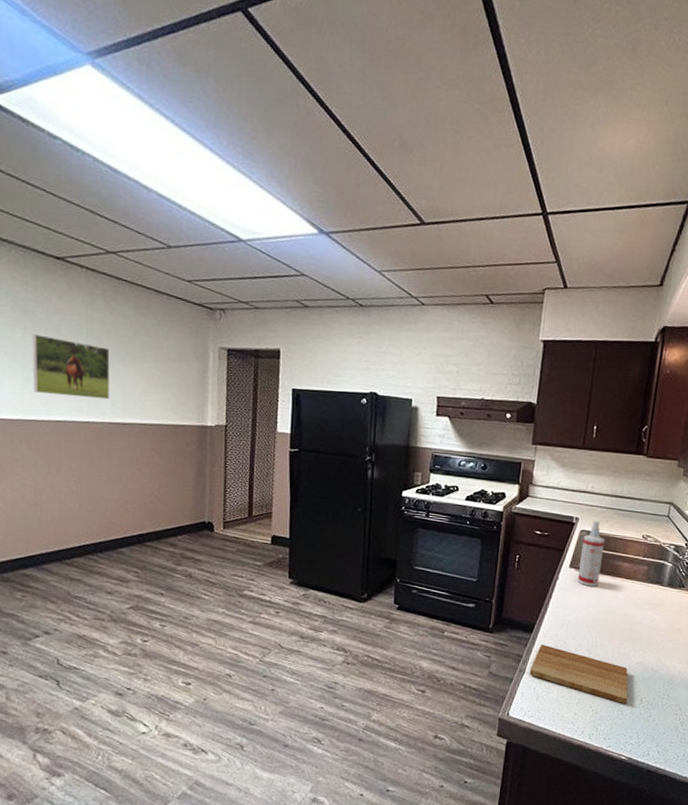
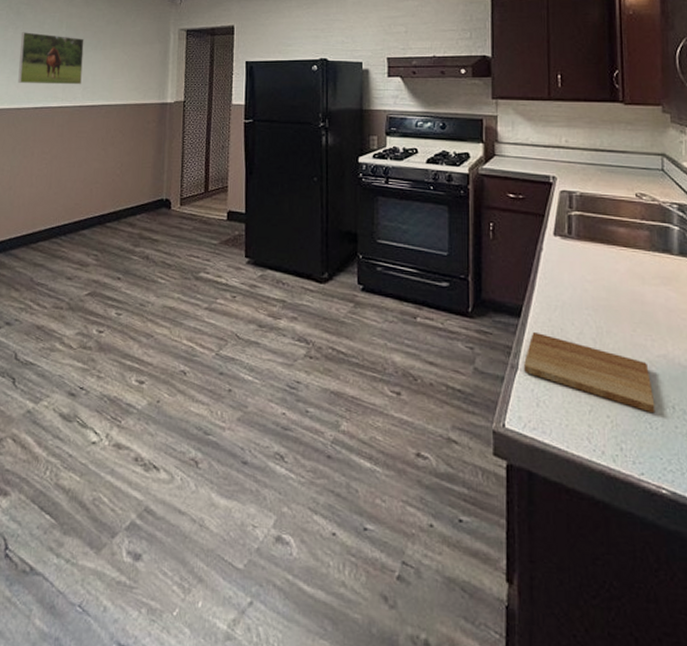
spray bottle: present [577,520,605,586] -> none [565,178,592,258]

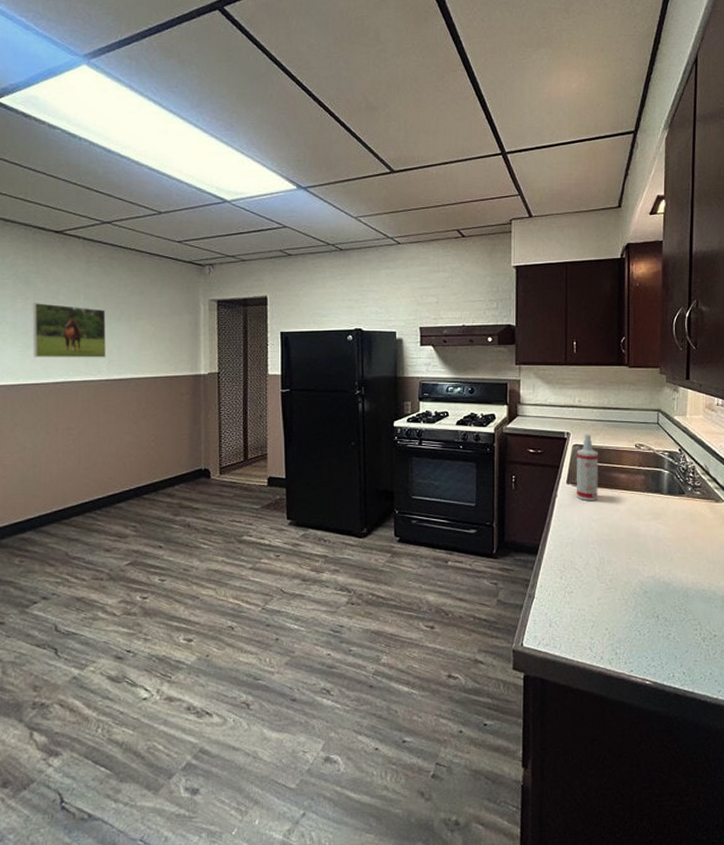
cutting board: present [524,331,656,414] -> none [540,565,644,623]
spray bottle: none [565,178,592,258] -> present [576,433,599,501]

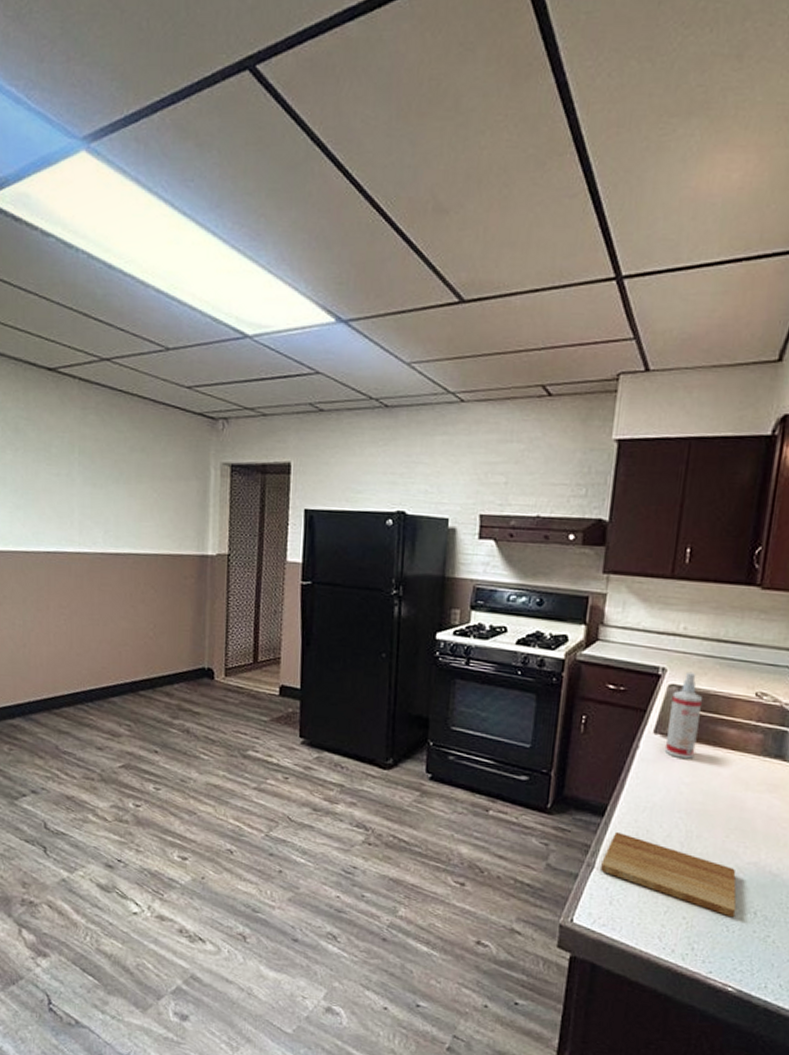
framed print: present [32,303,106,358] -> none [22,455,103,527]
cutting board: none [540,565,644,623] -> present [601,831,737,918]

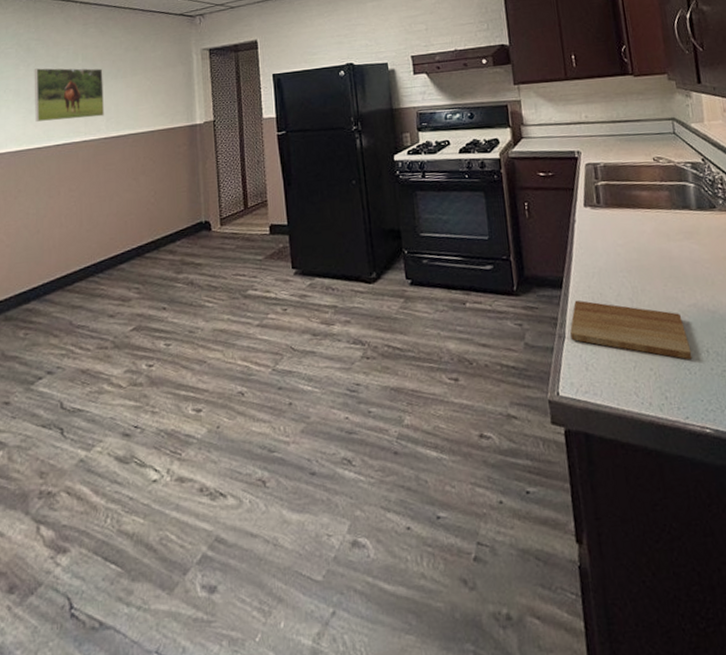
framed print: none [22,455,103,527] -> present [34,68,104,122]
spray bottle: present [664,671,703,759] -> none [590,150,621,224]

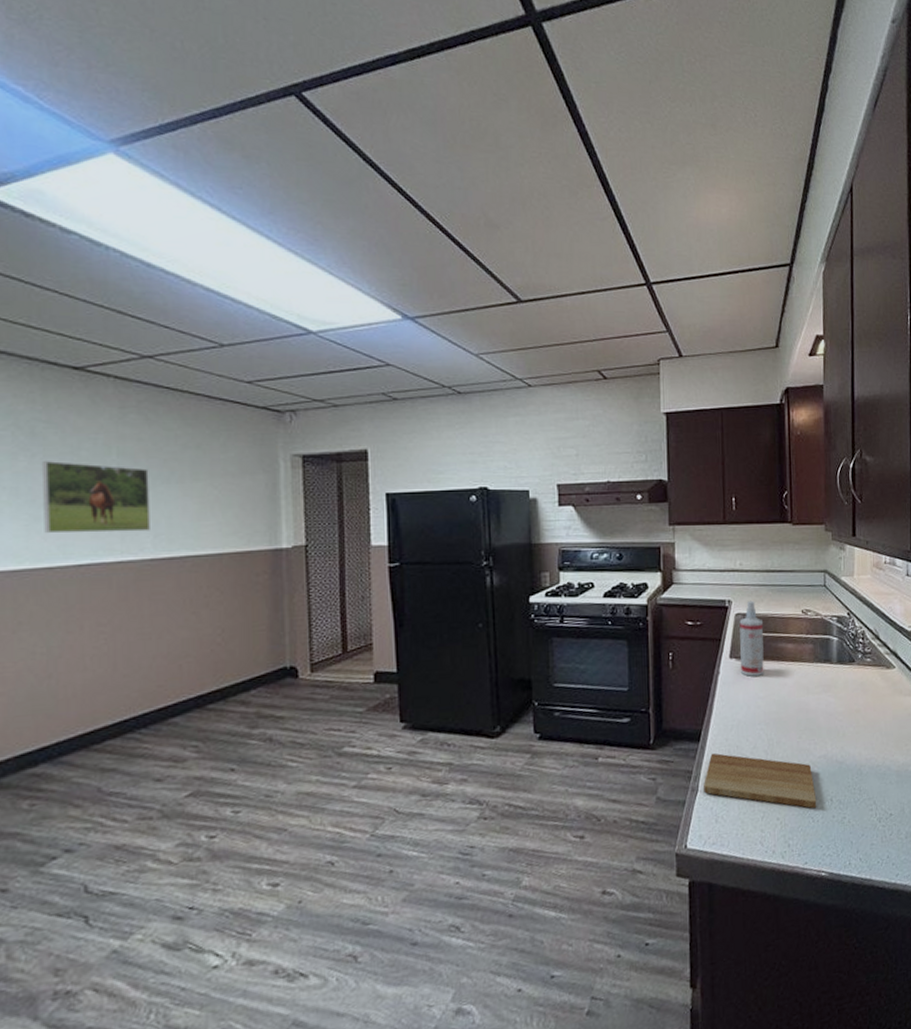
spray bottle: none [590,150,621,224] -> present [739,600,764,676]

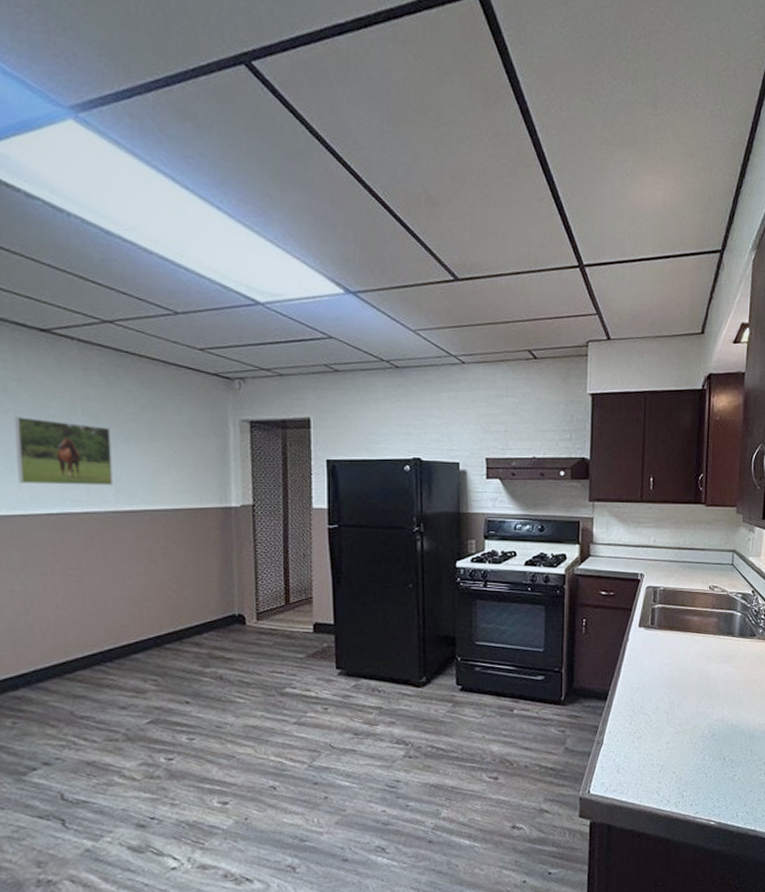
cutting board: present [704,753,817,809] -> none [608,711,711,766]
spray bottle: present [739,600,764,676] -> none [648,575,673,644]

